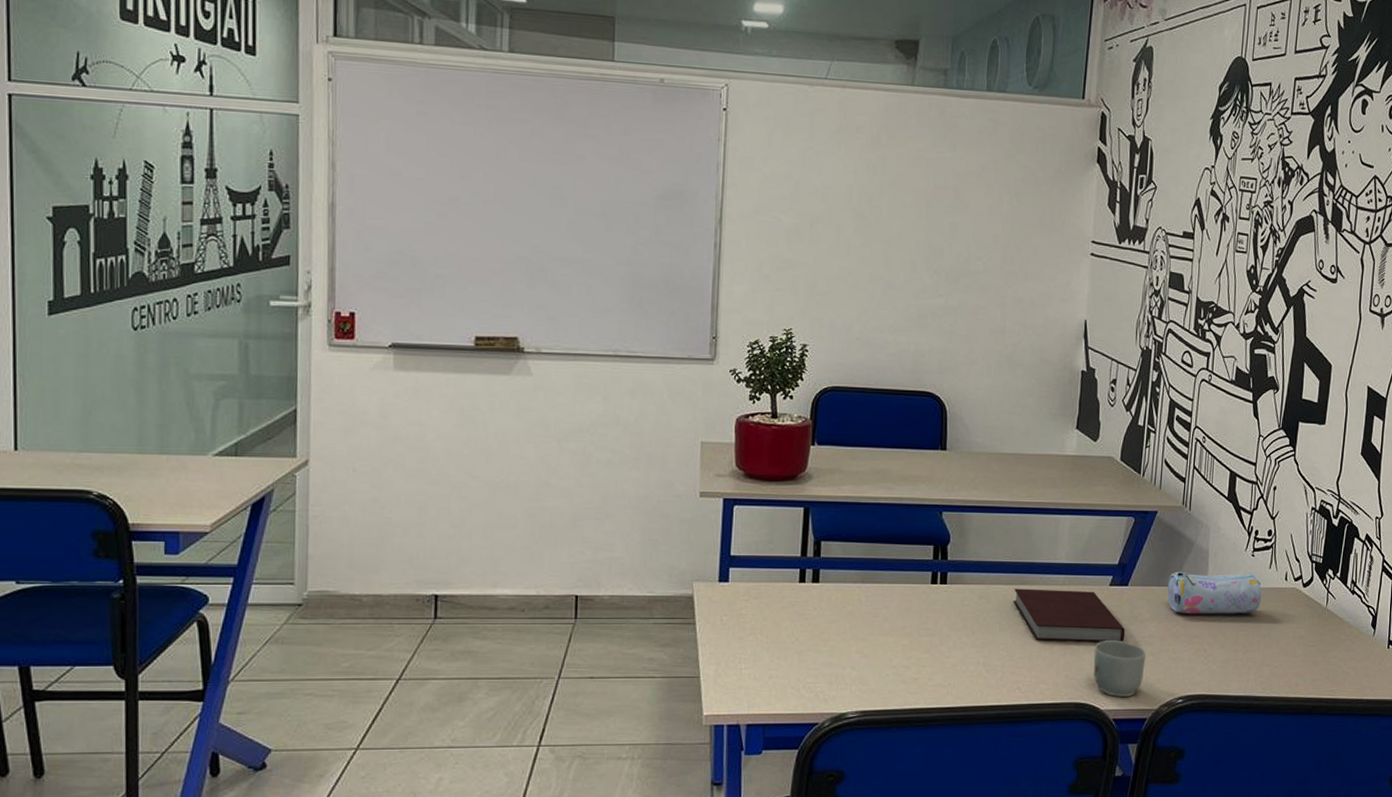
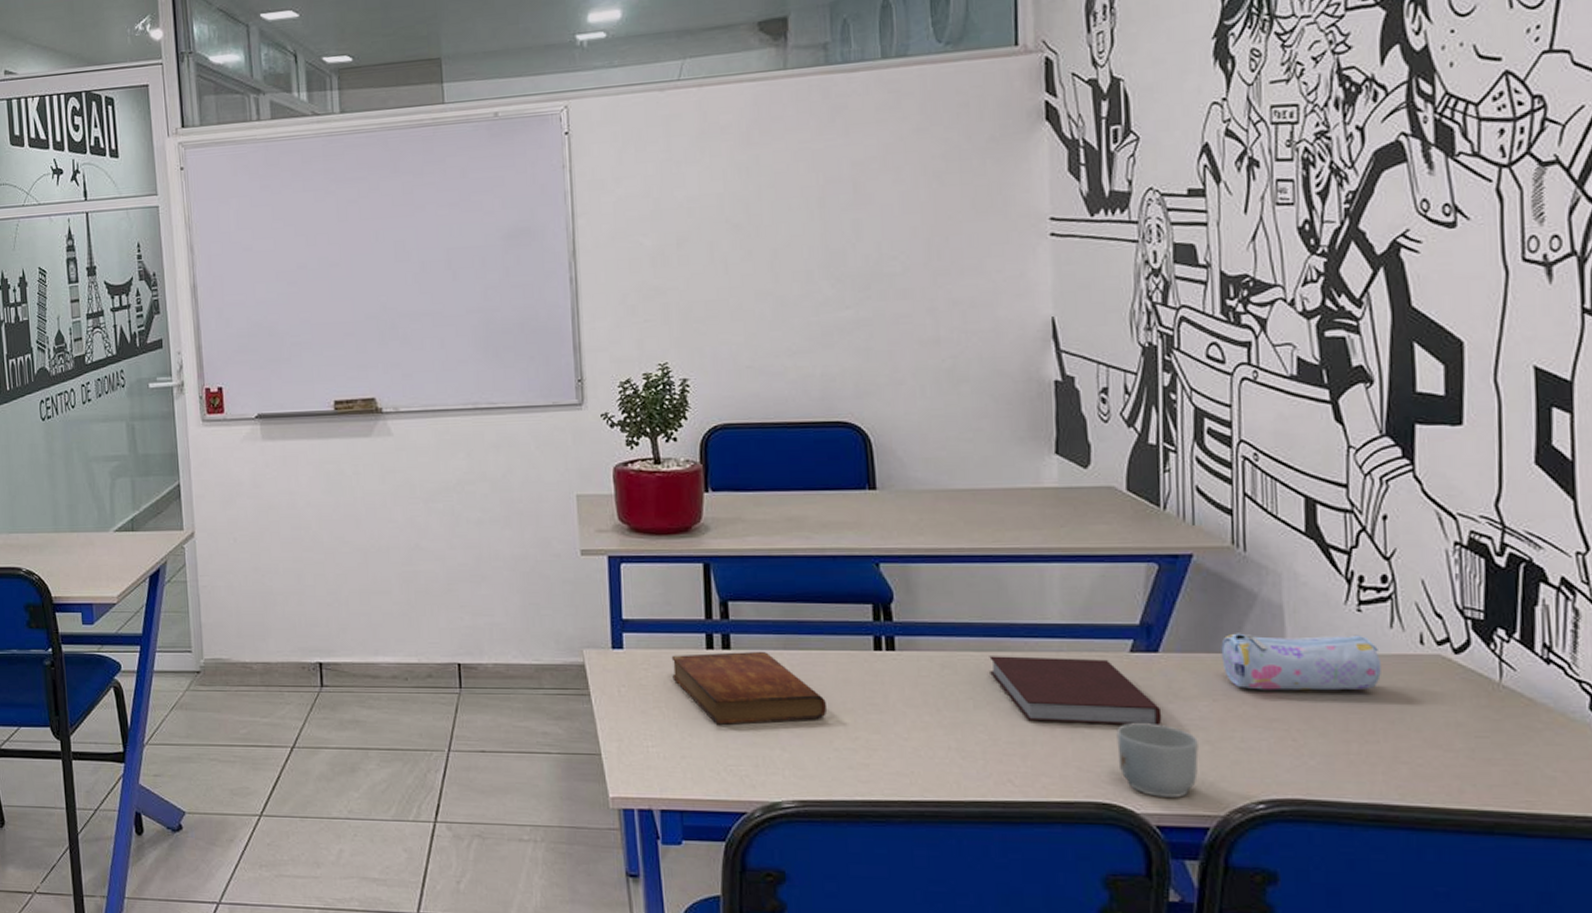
bible: none [768,584,891,648] -> present [671,651,828,725]

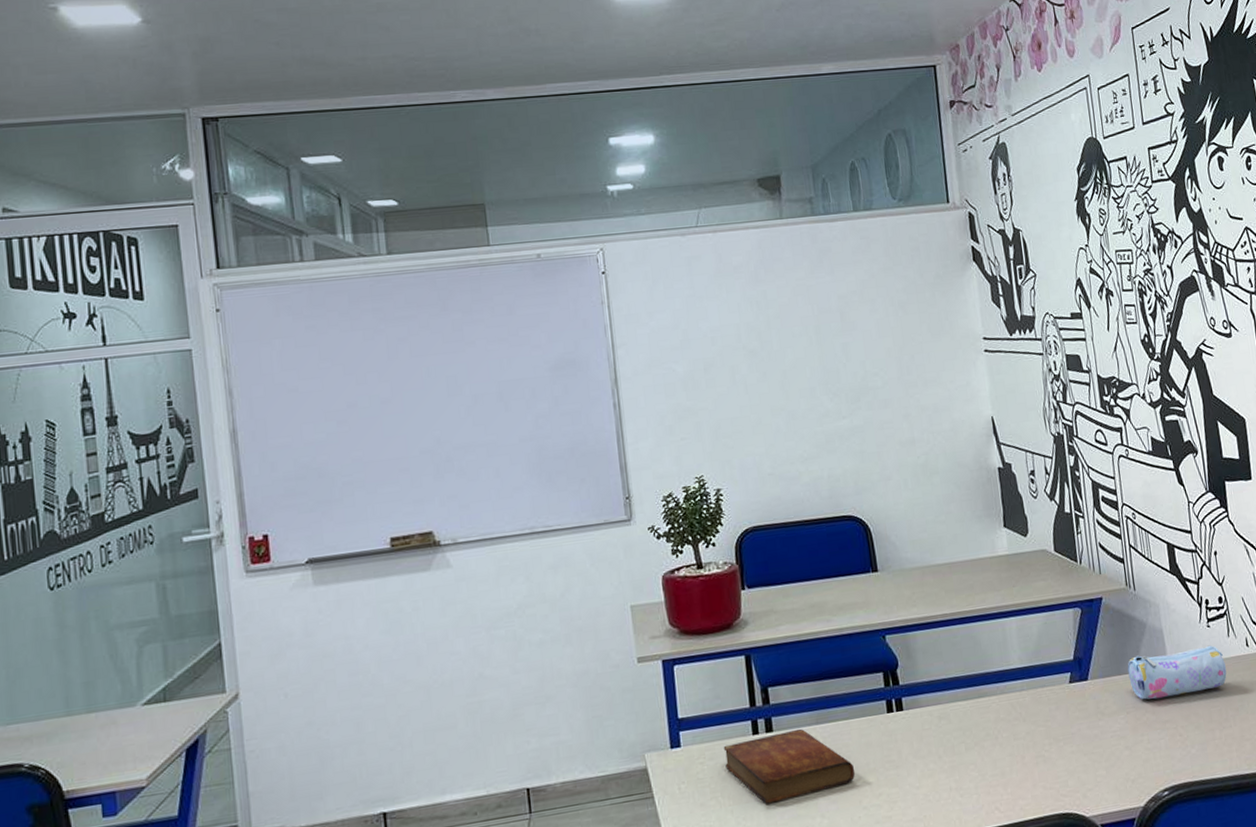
notebook: present [989,656,1162,725] -> none [973,692,1096,754]
mug: present [1116,723,1199,798] -> none [1066,739,1124,800]

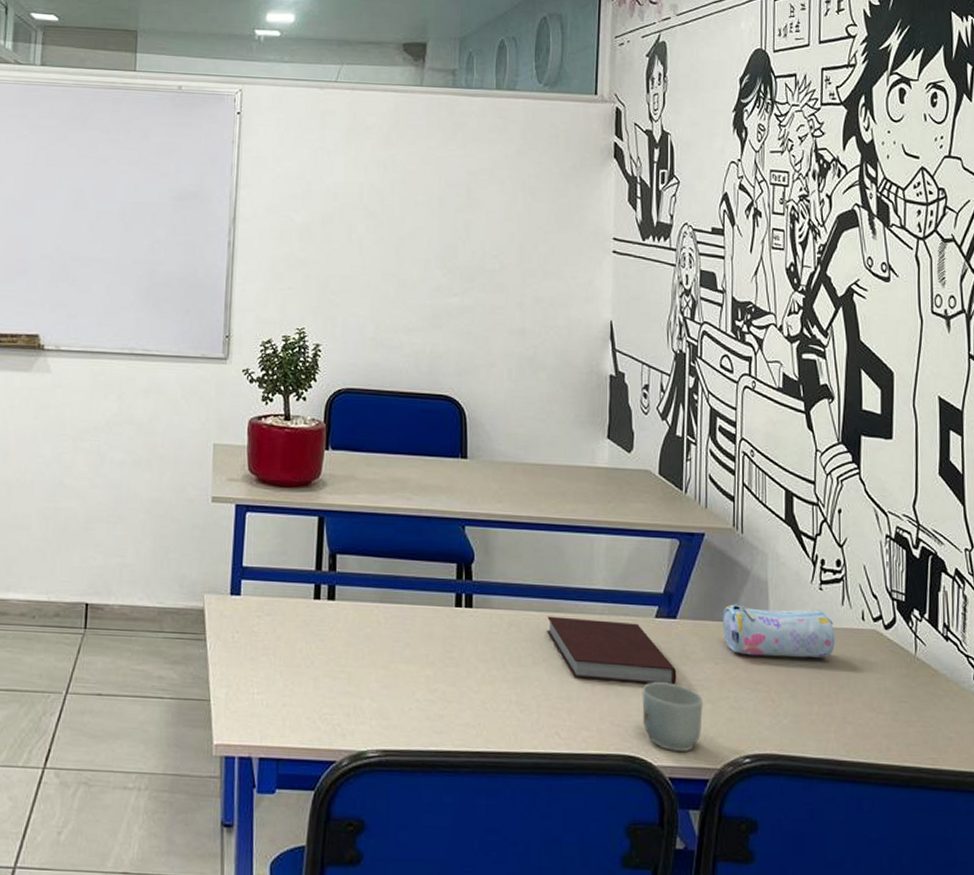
bible: present [723,728,855,805] -> none [282,603,413,674]
notebook: none [973,692,1096,754] -> present [547,616,677,685]
mug: none [1066,739,1124,800] -> present [642,682,703,752]

